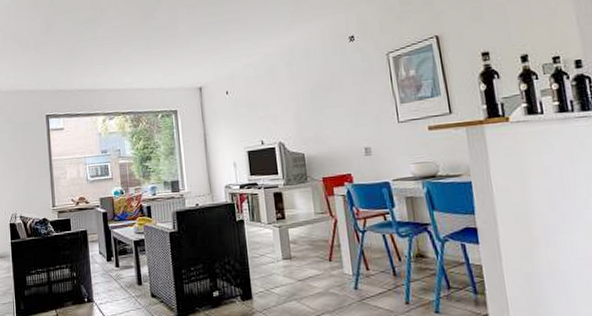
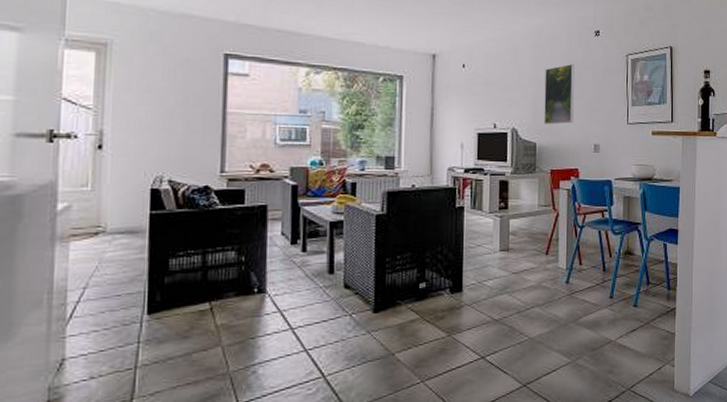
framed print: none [303,72,339,135] -> present [544,63,574,125]

